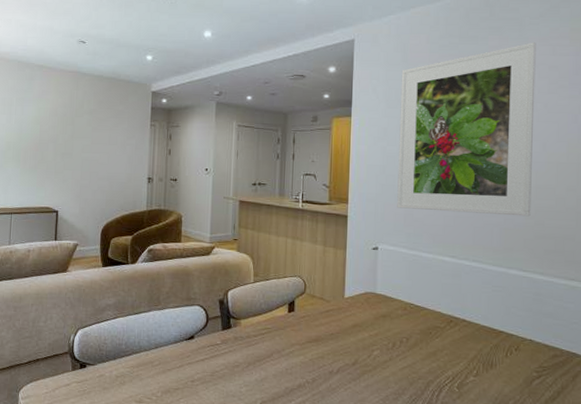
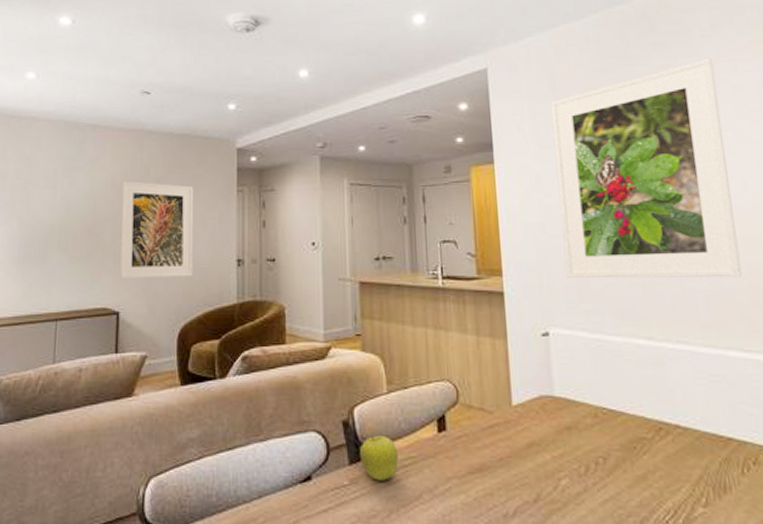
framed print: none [58,111,117,188] -> present [118,180,194,278]
fruit: none [230,312,258,343] -> present [360,436,398,481]

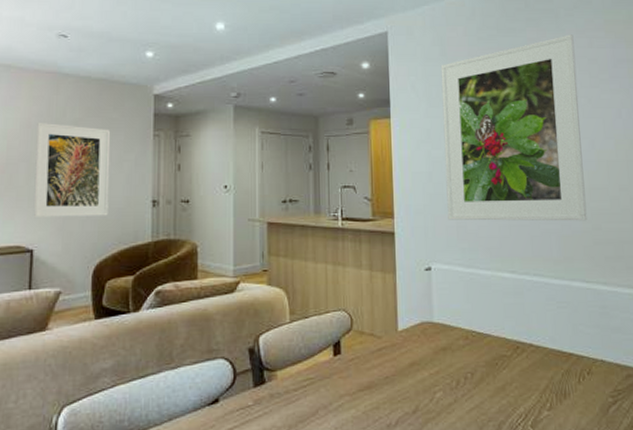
fruit: present [360,436,398,481] -> none [264,361,298,401]

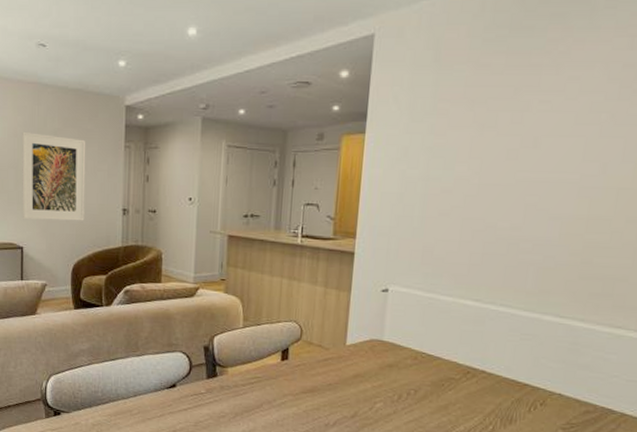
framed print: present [440,34,587,221] -> none [414,33,610,254]

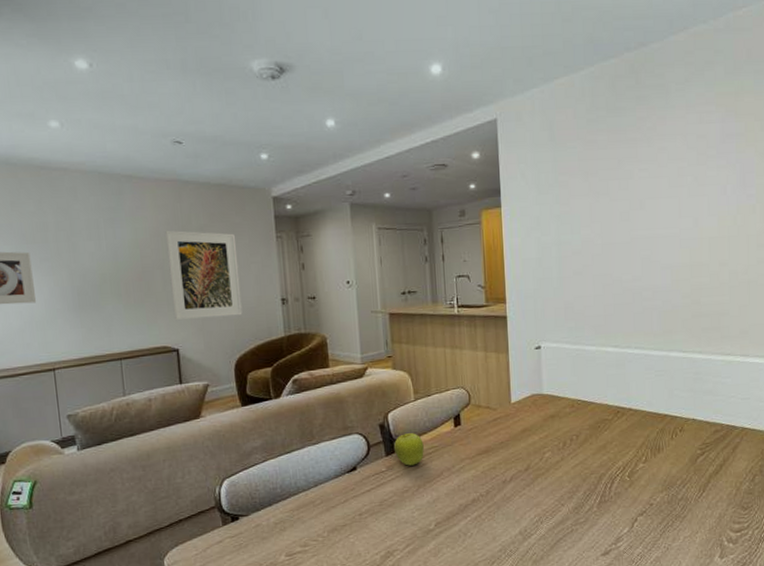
fruit: none [216,359,247,393] -> present [394,433,424,466]

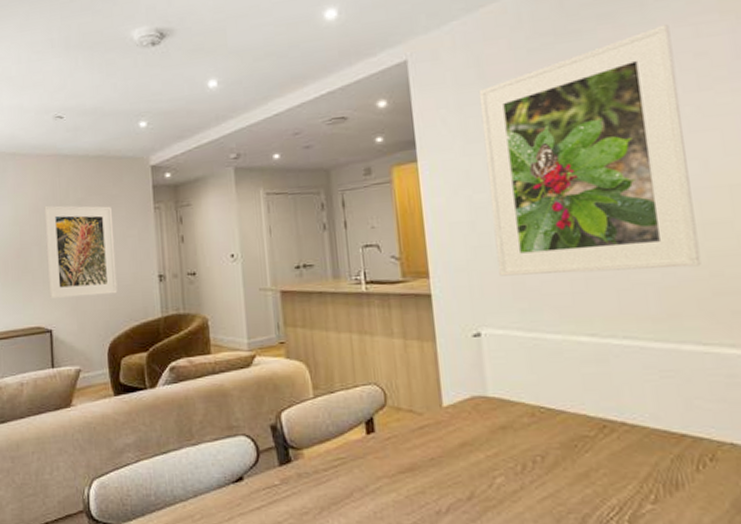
fruit: present [394,433,424,466] -> none [289,439,328,481]
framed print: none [550,110,687,302] -> present [478,24,701,276]

